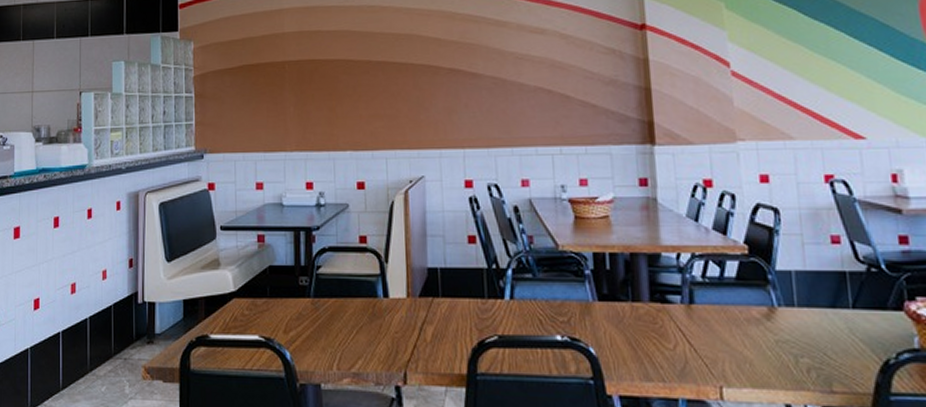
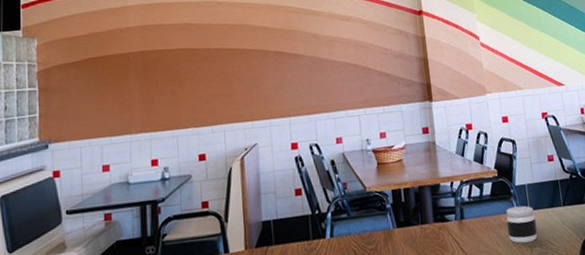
jar: none [757,298,808,349] -> present [506,205,538,244]

